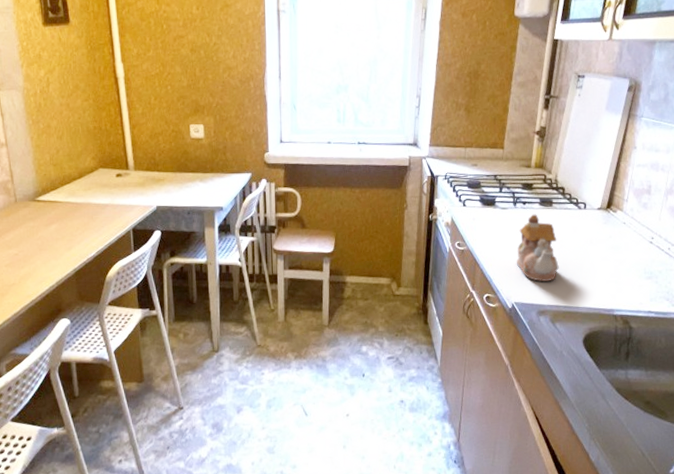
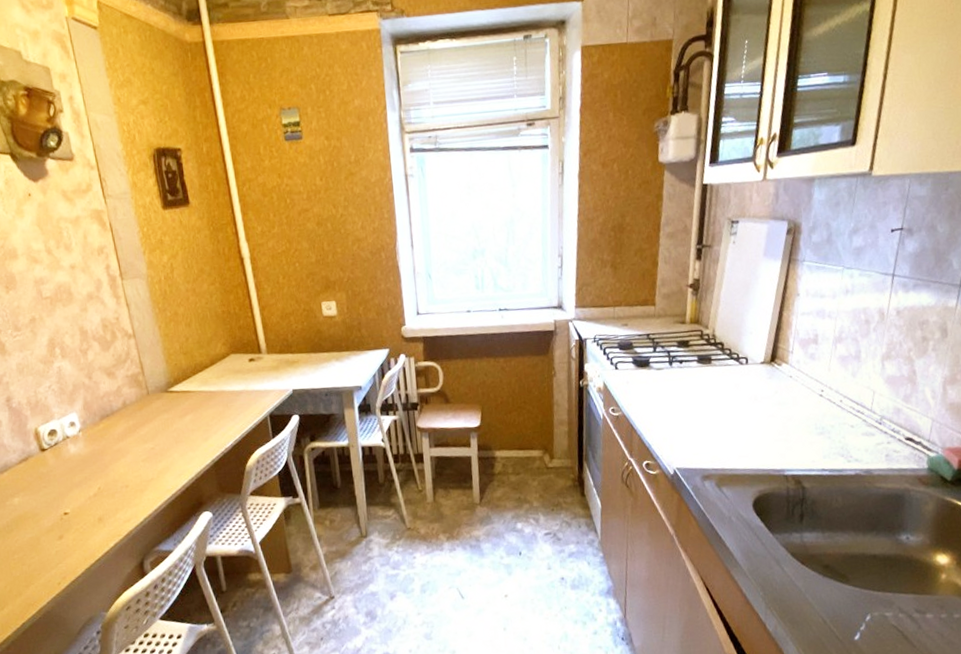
teapot: present [516,214,559,281] -> none [675,373,722,444]

